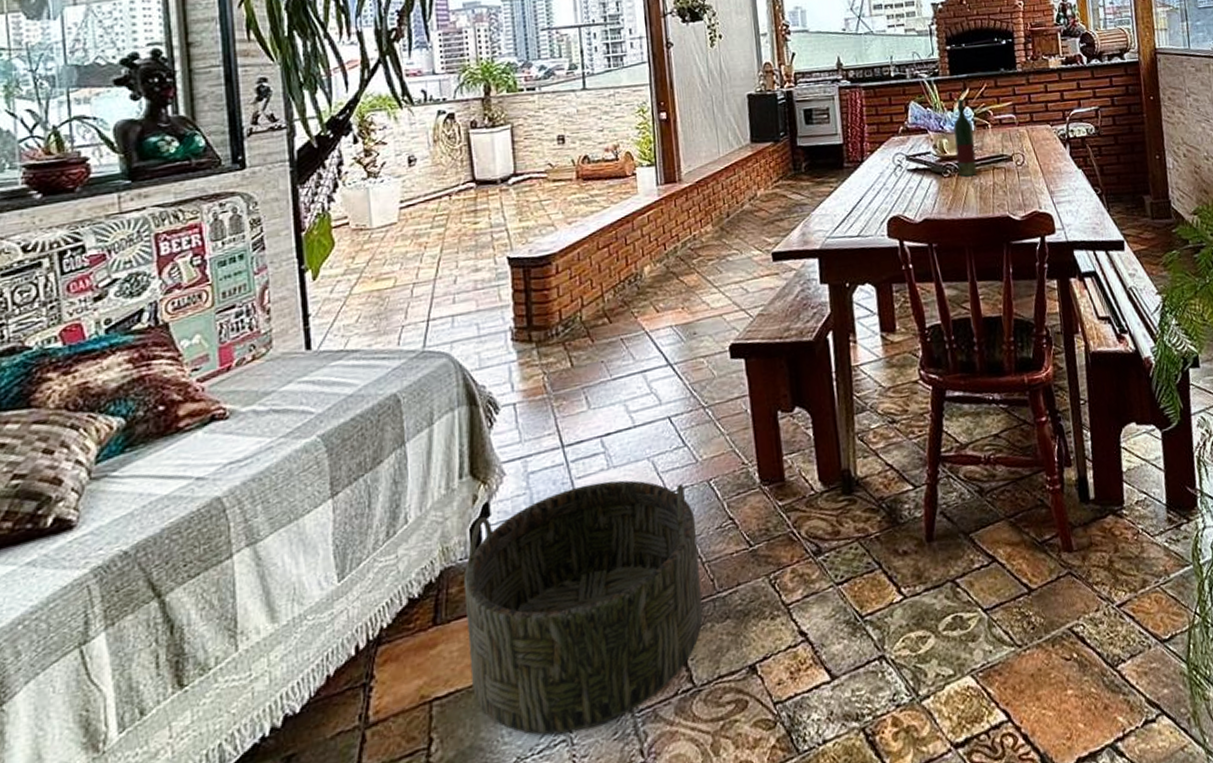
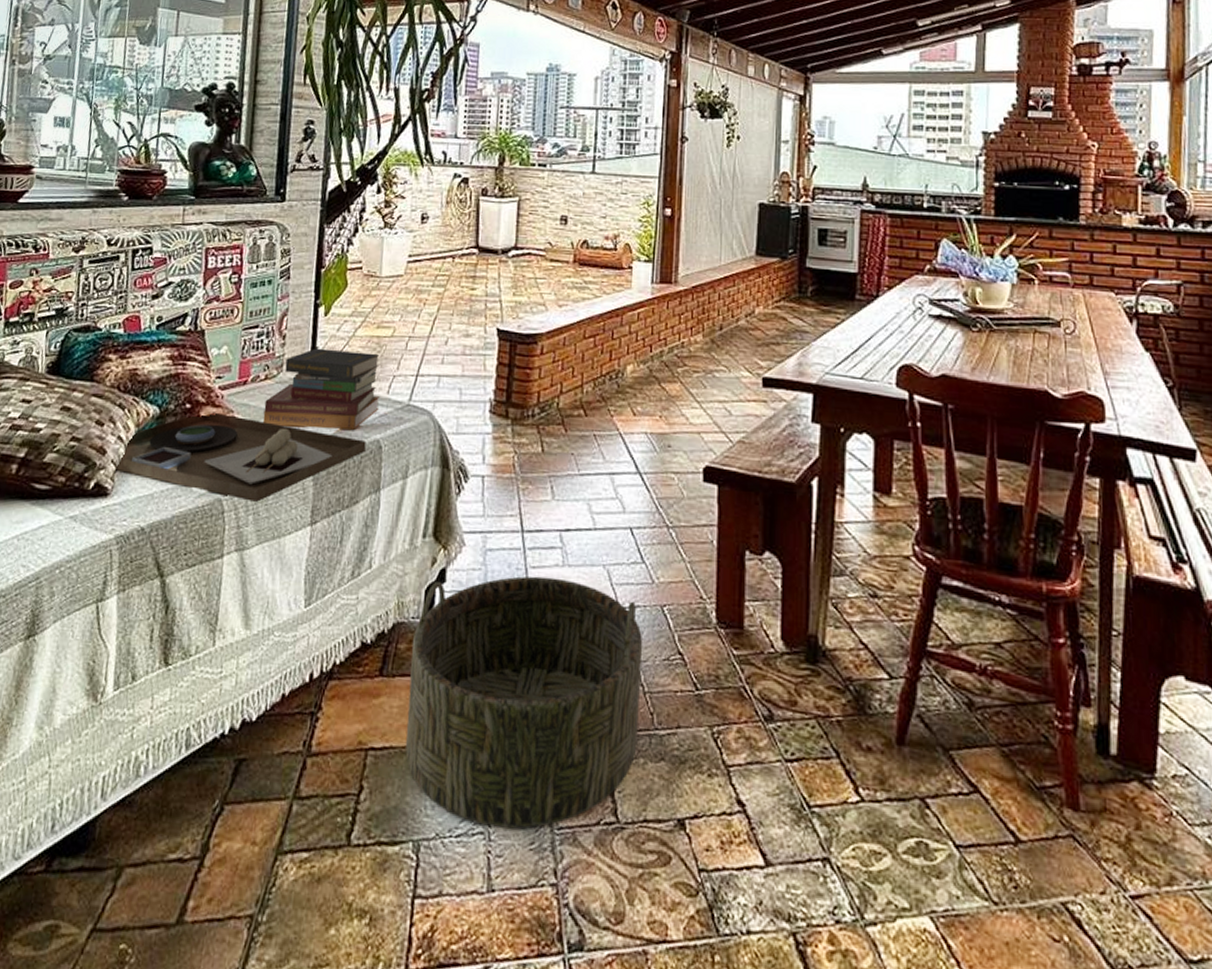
platter: none [77,397,382,499] -> present [114,412,366,503]
books: none [256,307,391,406] -> present [262,348,380,431]
wine bottle: present [953,98,978,177] -> none [989,244,1015,336]

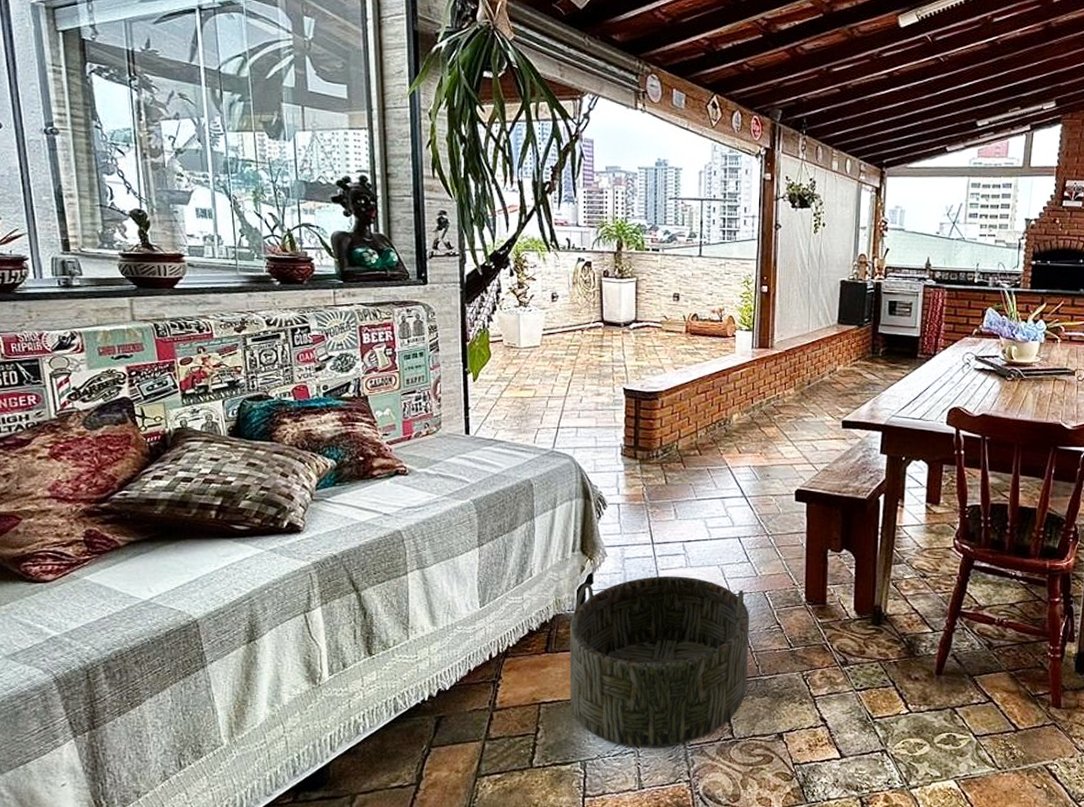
platter: present [114,412,366,503] -> none [303,463,519,532]
books: present [262,348,380,431] -> none [428,408,528,473]

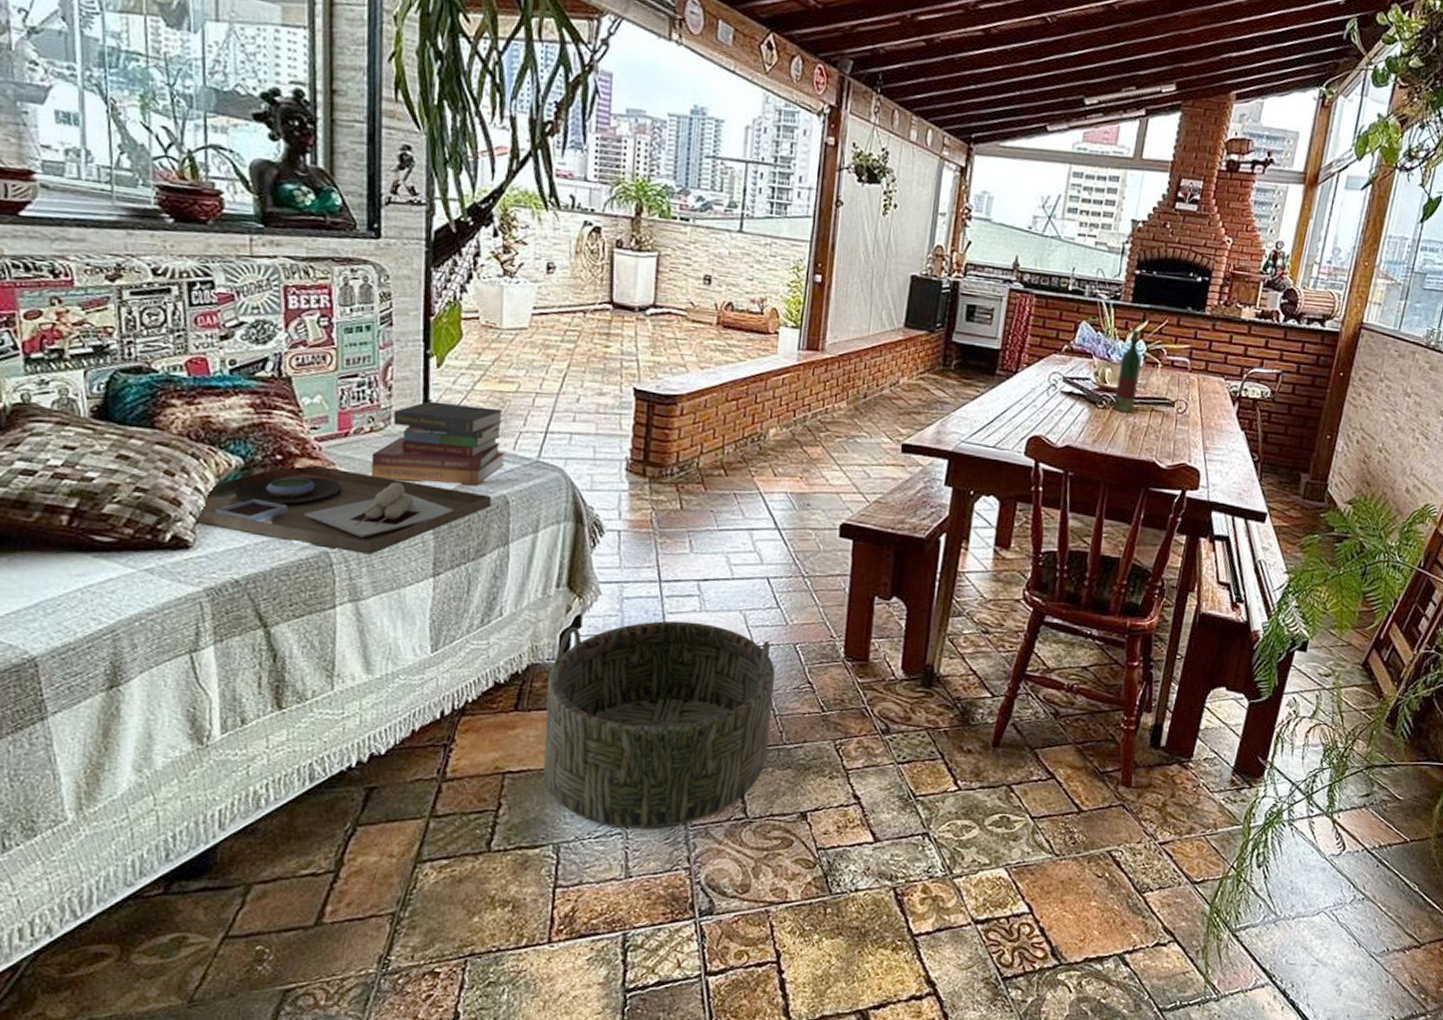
platter: none [303,463,519,532] -> present [194,464,492,556]
books: none [428,408,528,473] -> present [371,401,506,486]
wine bottle: none [1020,311,1043,383] -> present [1112,329,1142,413]

